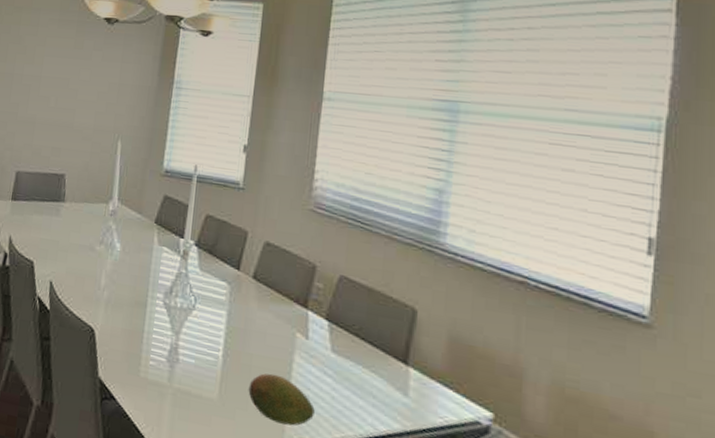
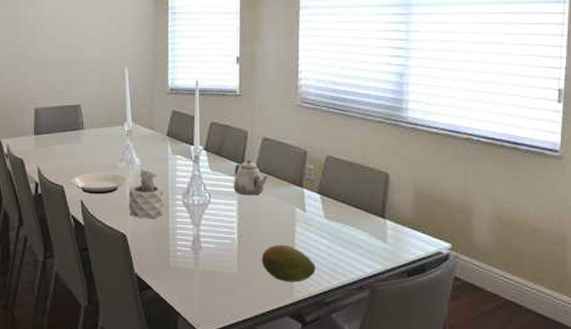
plate: none [41,251,106,278] -> present [70,172,129,194]
succulent plant: none [101,256,143,316] -> present [128,168,164,219]
teapot: none [224,265,266,309] -> present [233,160,268,196]

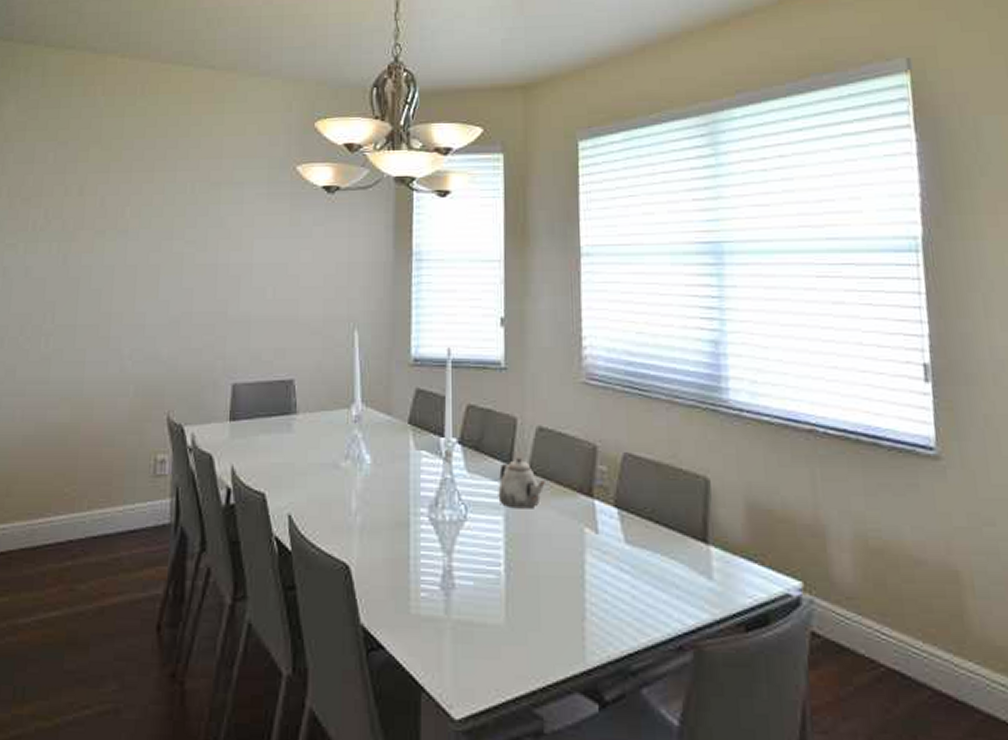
plate: present [70,172,129,194] -> none [274,474,356,506]
succulent plant: present [128,168,164,219] -> none [353,468,403,542]
fruit: present [261,244,316,282] -> none [538,581,616,639]

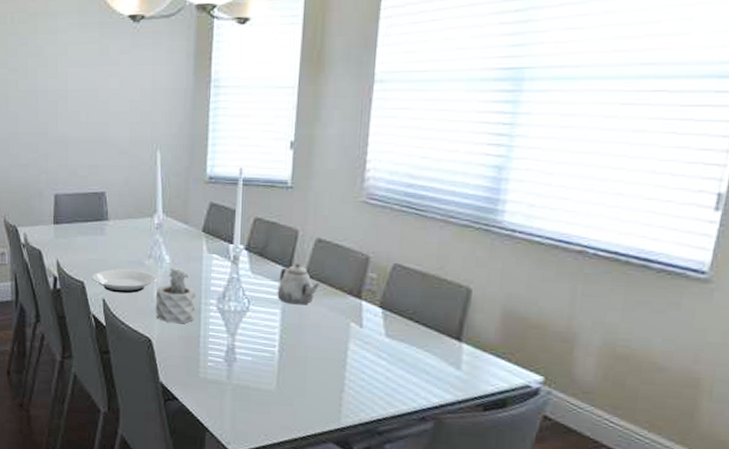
plate: none [274,474,356,506] -> present [91,269,157,294]
succulent plant: none [353,468,403,542] -> present [155,267,196,323]

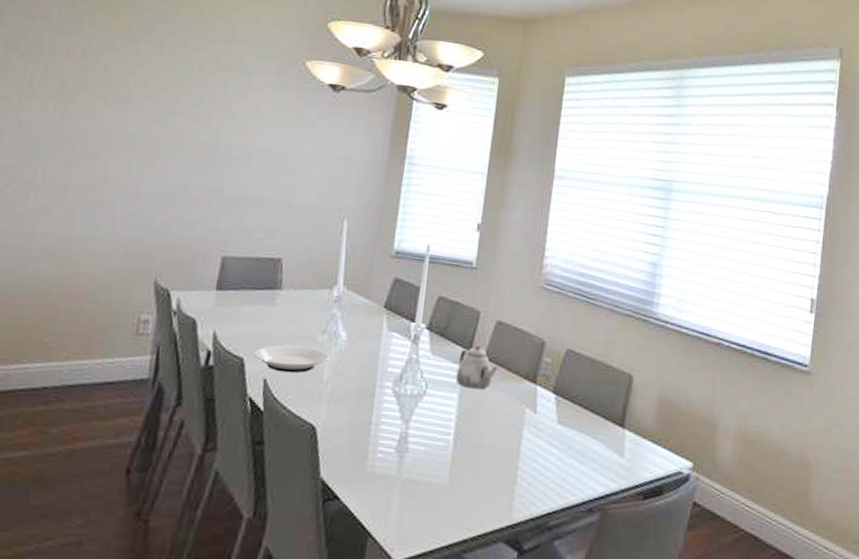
succulent plant: present [155,267,196,323] -> none [323,345,371,408]

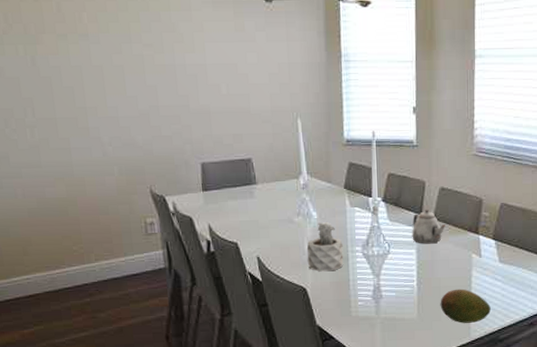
plate: present [253,344,330,373] -> none [244,227,307,250]
succulent plant: none [323,345,371,408] -> present [306,221,344,272]
fruit: none [478,451,541,500] -> present [440,288,491,323]

